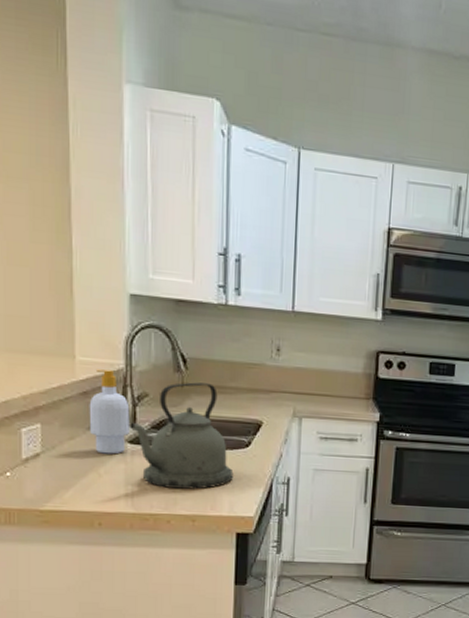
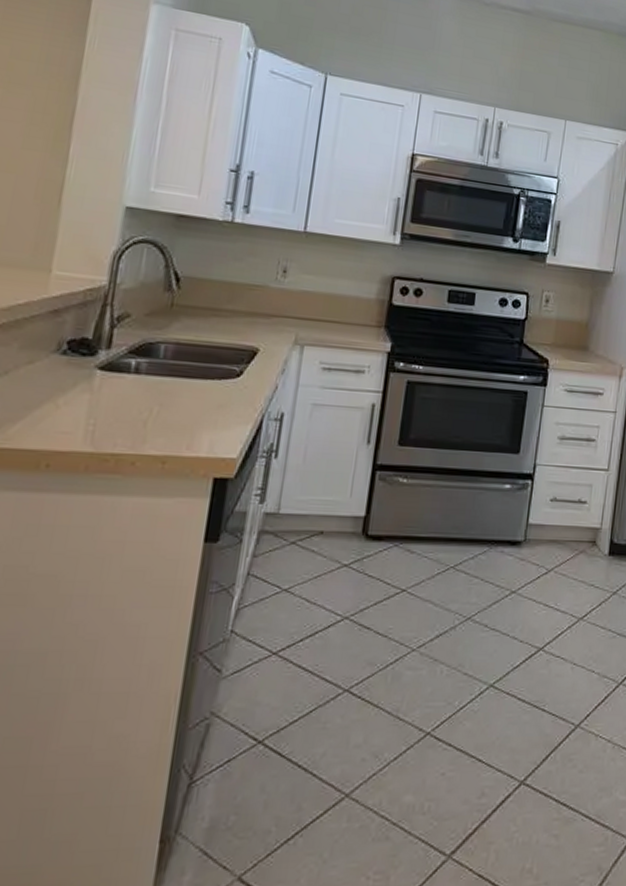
soap bottle: present [89,369,130,454] -> none [54,285,107,382]
kettle: present [130,382,234,490] -> none [102,303,219,425]

